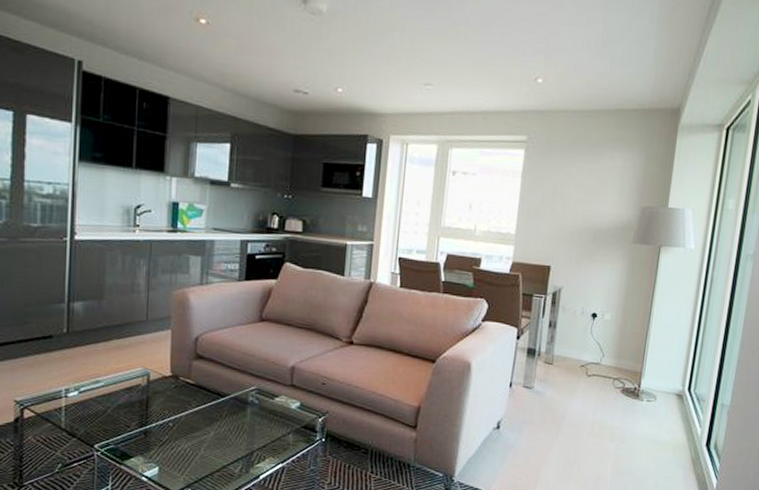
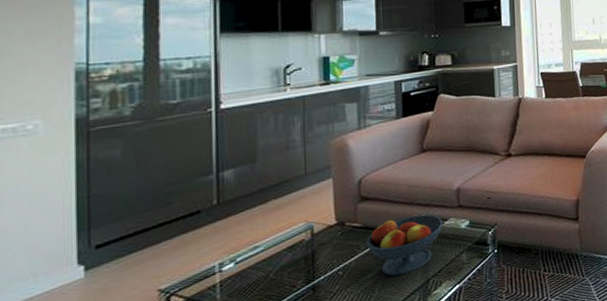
fruit bowl: none [197,384,274,441] -> present [366,214,444,276]

